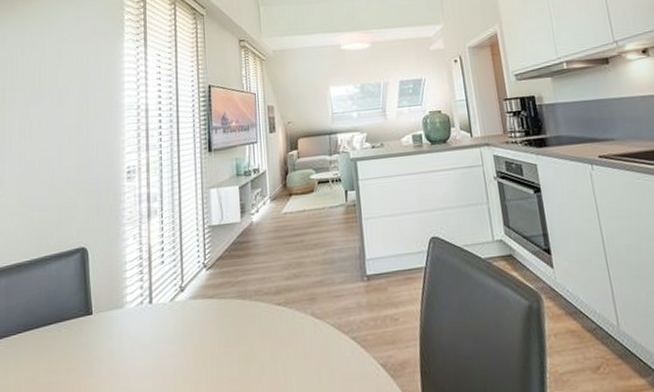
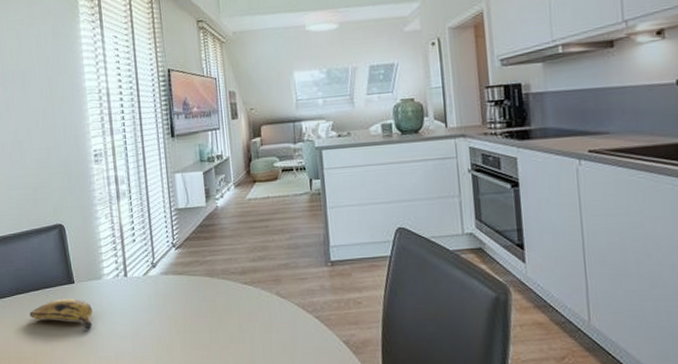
banana: none [37,332,110,369] -> present [29,299,93,330]

